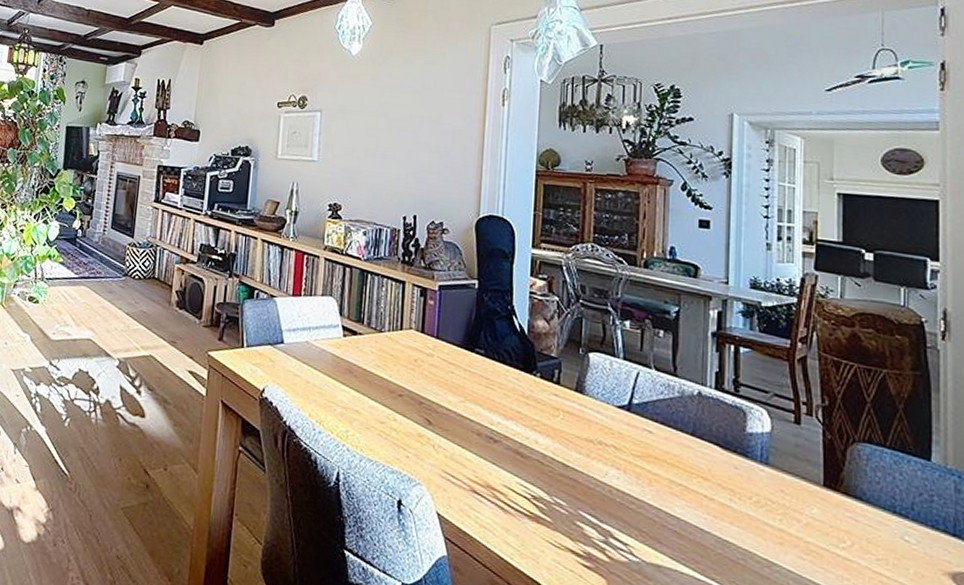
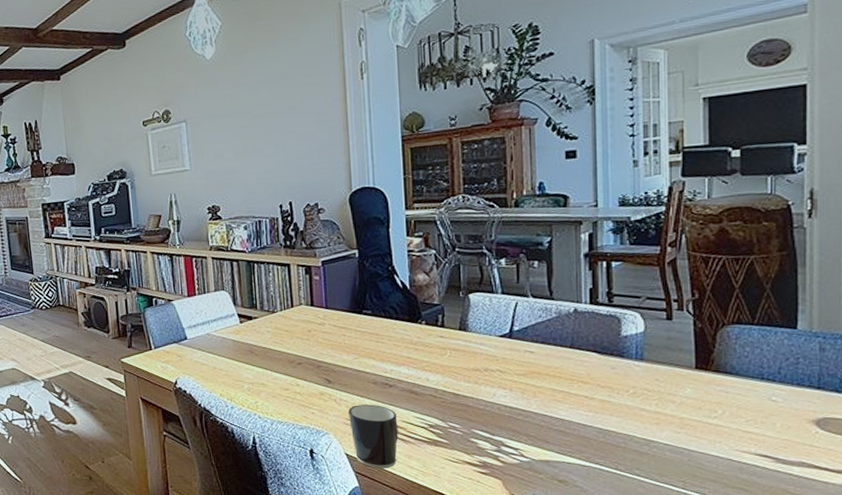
mug: none [446,456,499,540] -> present [348,404,398,469]

